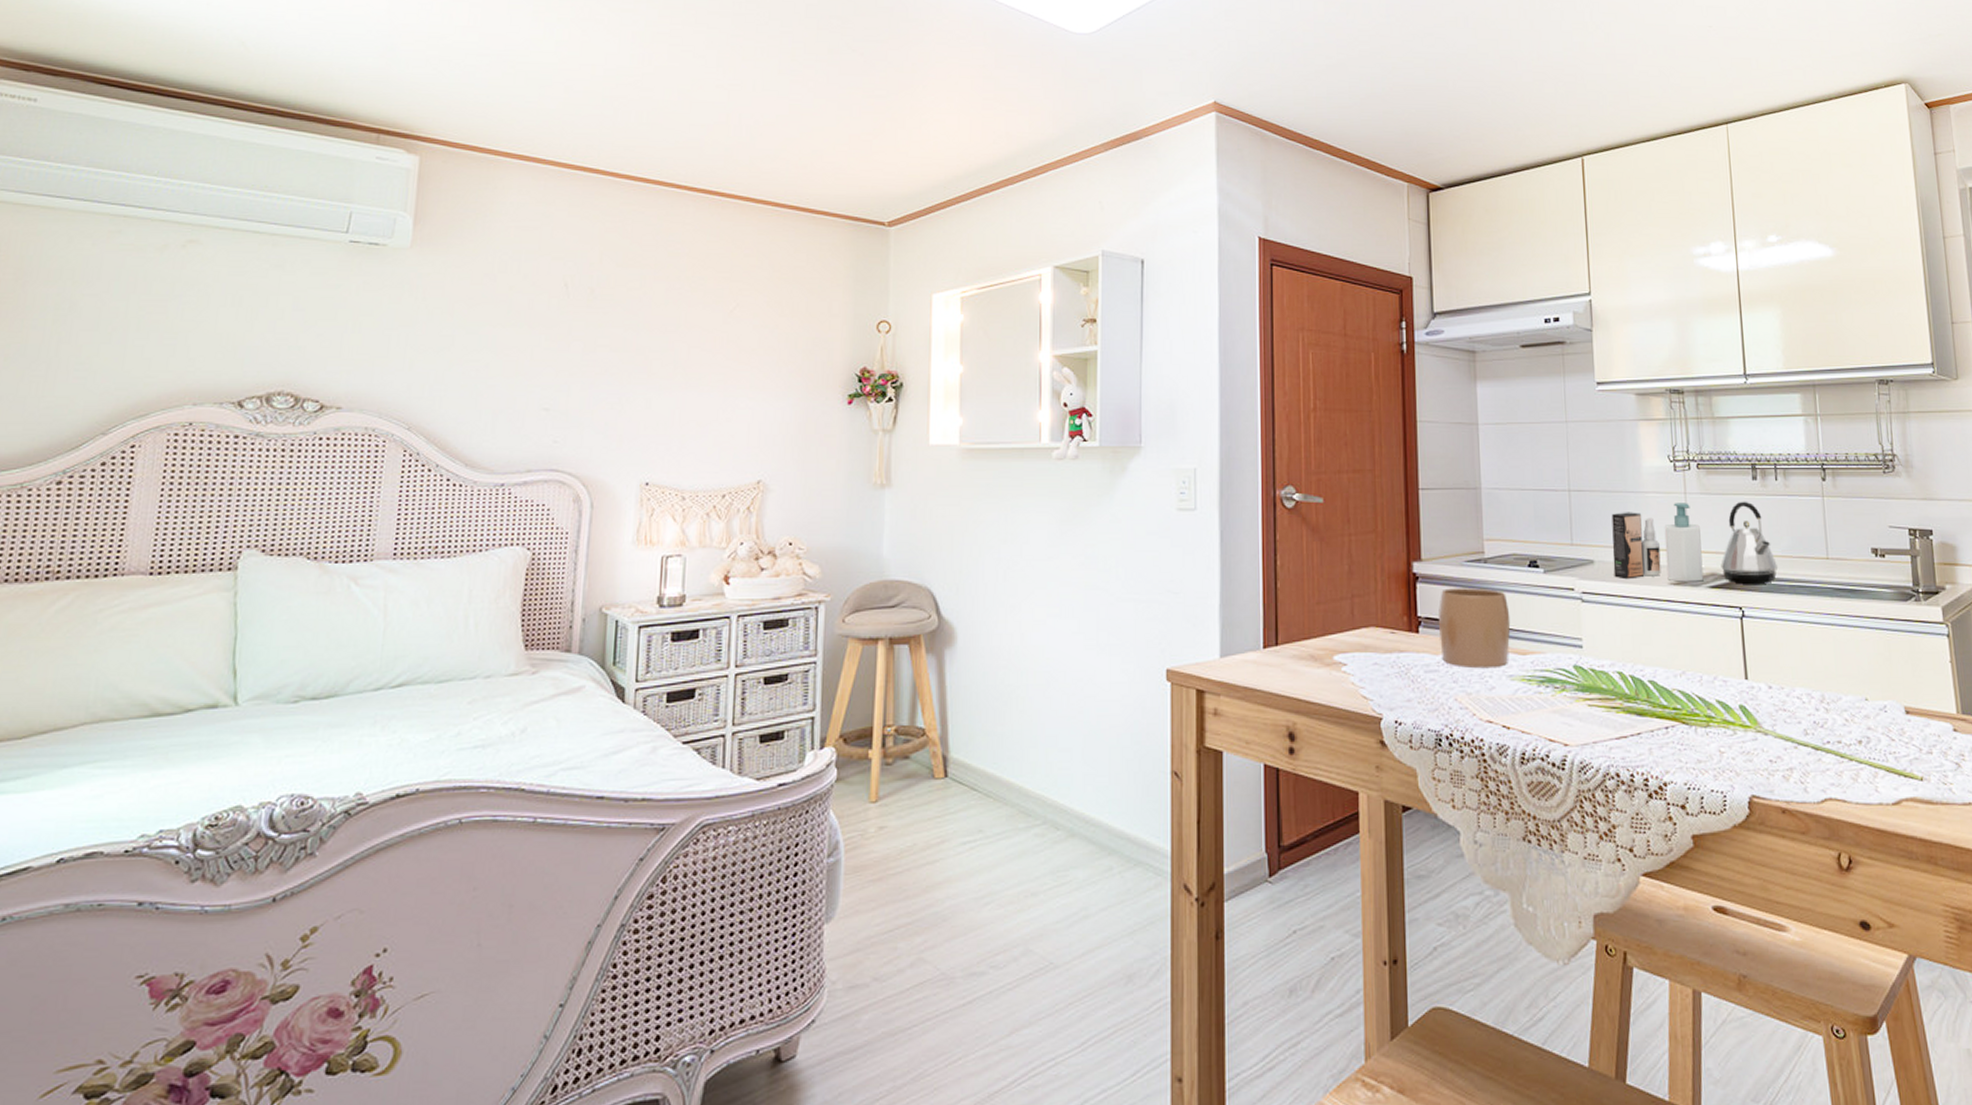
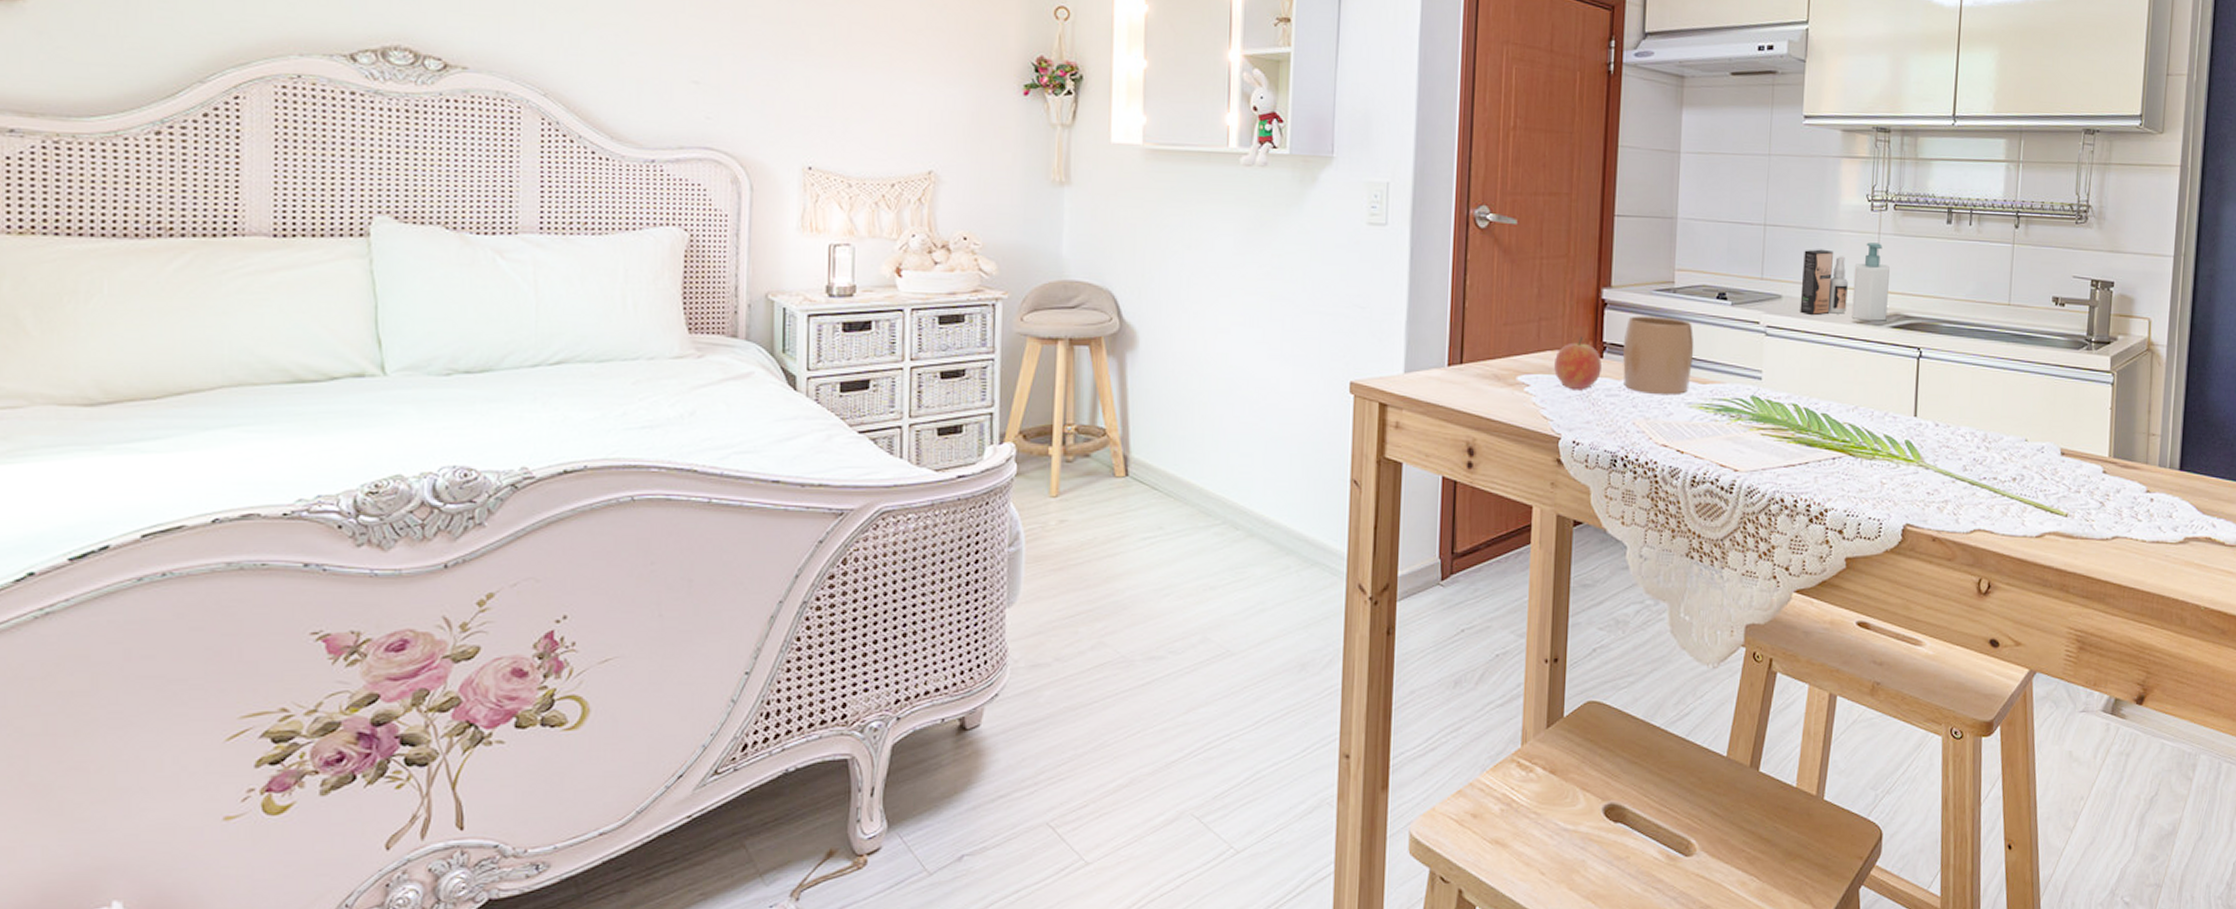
fruit: none [1370,612,1418,668] -> present [1554,337,1602,391]
kettle: present [1720,501,1779,584] -> none [1905,244,1961,326]

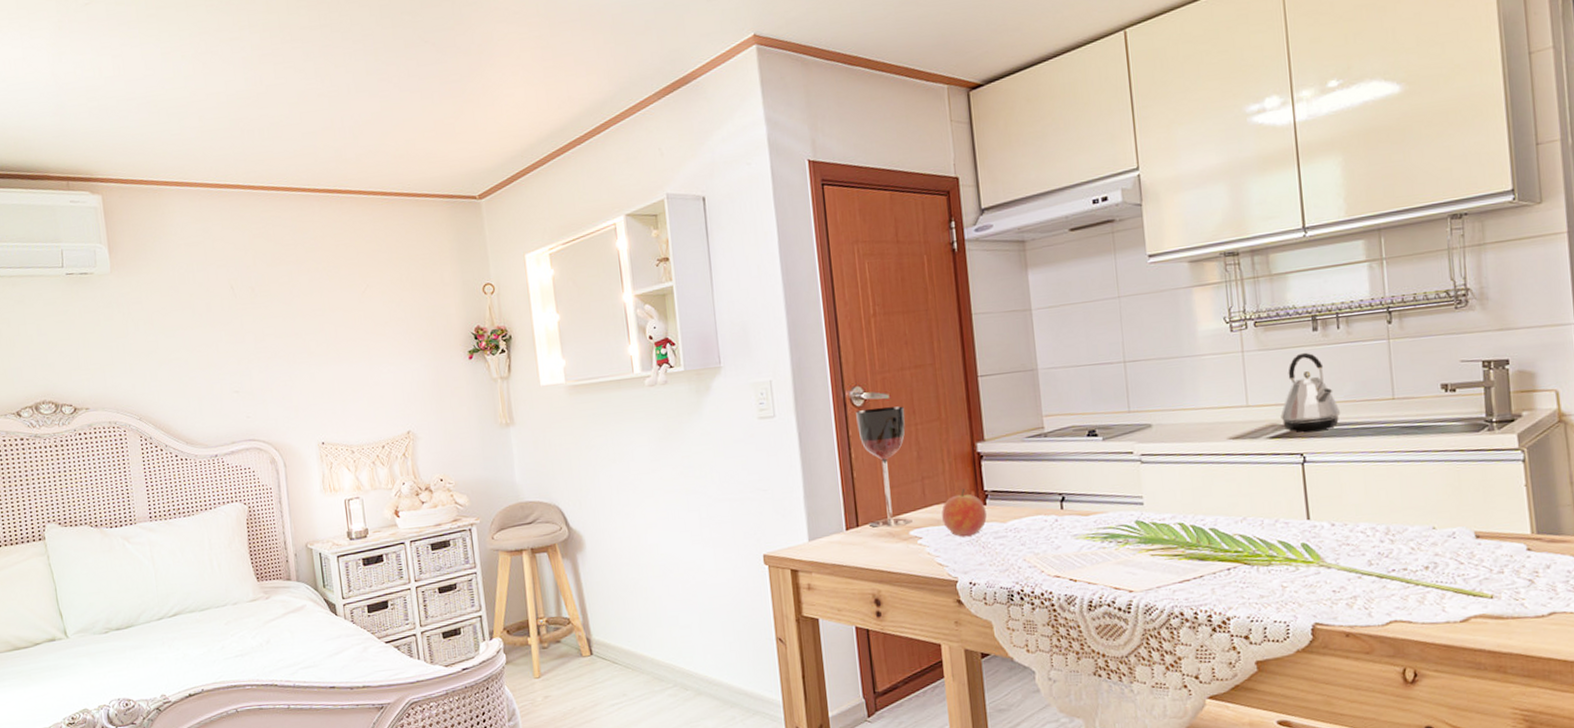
wineglass: none [1473,232,1532,369] -> present [856,406,913,528]
mug: present [1622,316,1694,396] -> none [1003,460,1073,532]
spray bottle: present [1800,249,1848,316] -> none [1168,375,1220,439]
soap bottle: present [1851,242,1890,322] -> none [1221,360,1263,437]
kettle: none [1905,244,1961,326] -> present [1280,352,1341,432]

